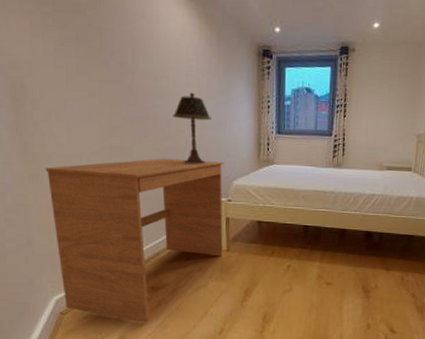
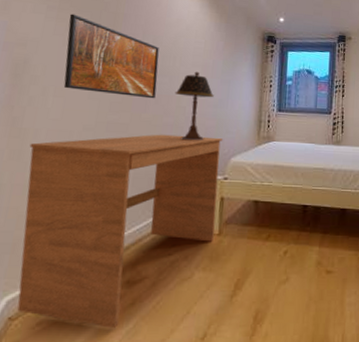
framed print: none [54,30,153,123] -> present [63,14,159,99]

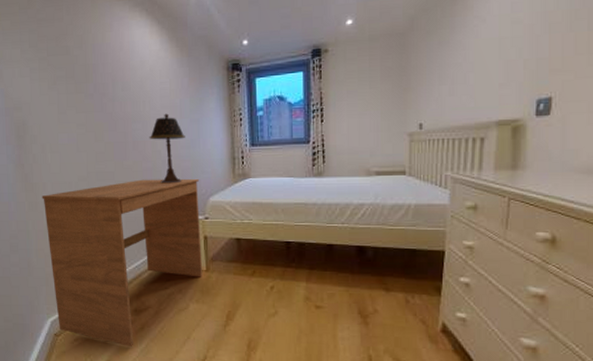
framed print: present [63,14,159,99] -> none [49,72,132,146]

